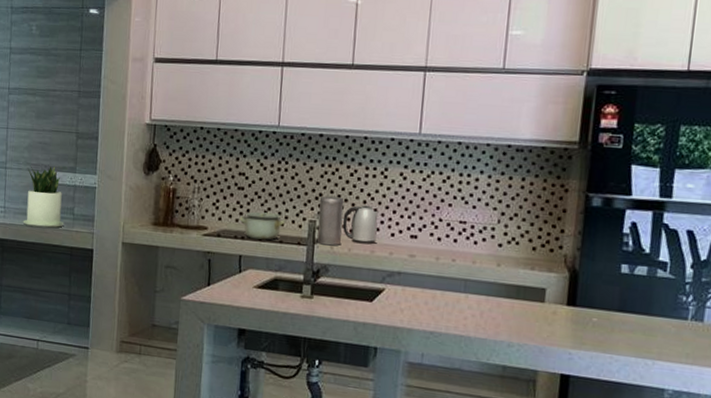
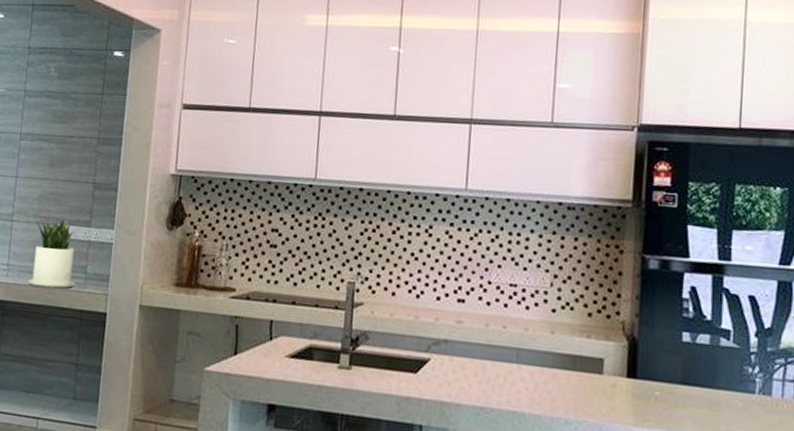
saucepan: present [239,212,287,241] -> none [271,272,323,304]
canister: present [316,196,344,246] -> none [355,255,386,311]
kettle: present [342,205,379,245] -> none [384,265,423,310]

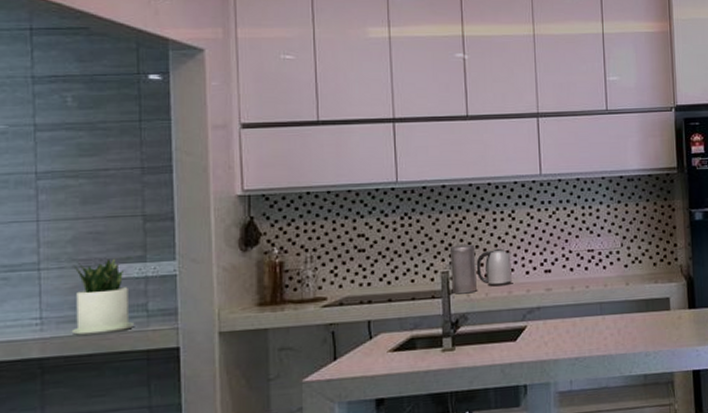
canister: none [355,255,386,311] -> present [449,244,478,295]
kettle: none [384,265,423,310] -> present [476,248,512,288]

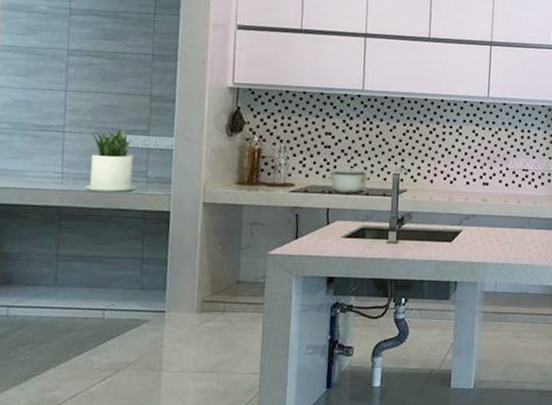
saucepan: none [363,271,417,301] -> present [326,168,372,193]
canister: present [449,244,478,295] -> none [400,151,425,196]
kettle: present [476,248,512,288] -> none [423,158,455,193]

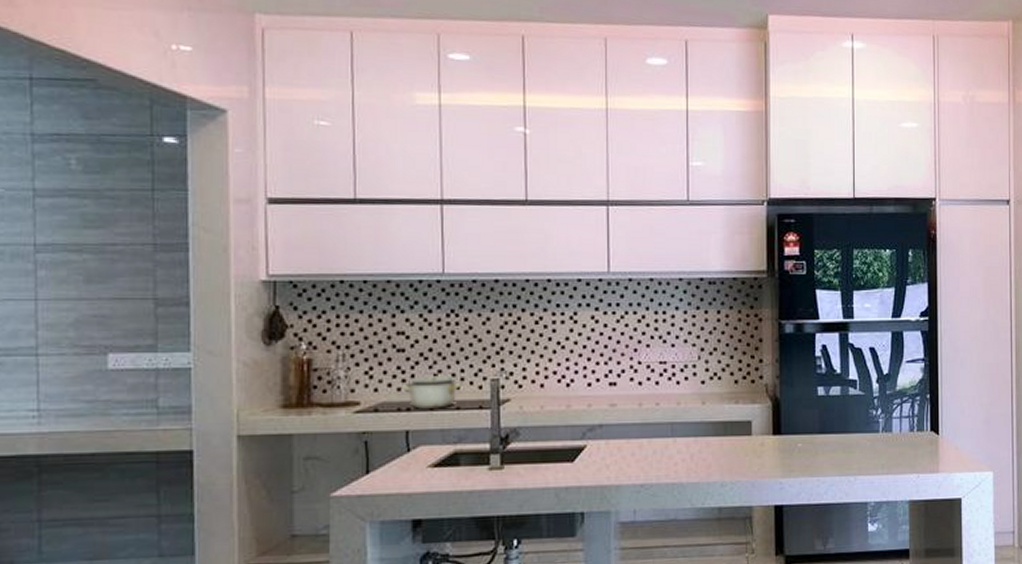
planter: present [85,129,136,193] -> none [72,346,143,432]

